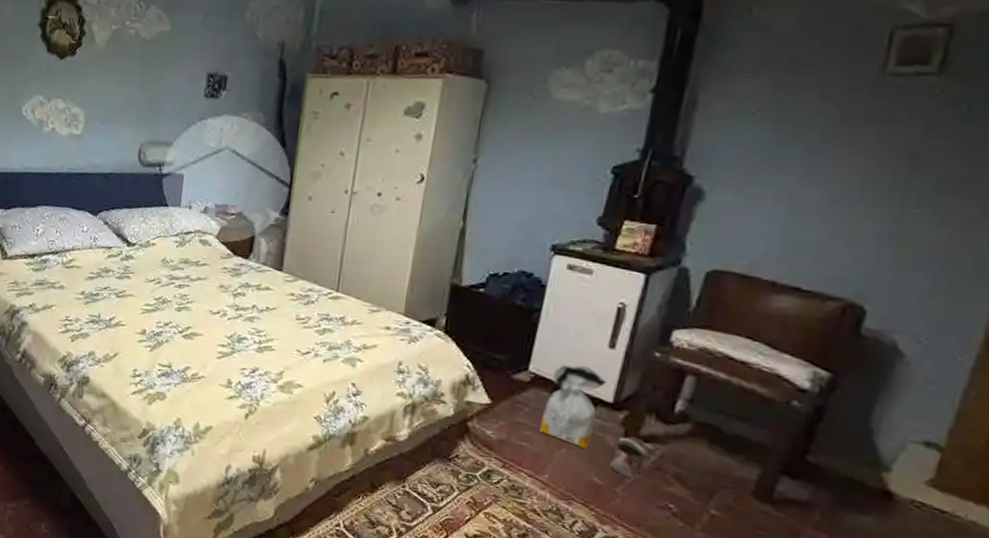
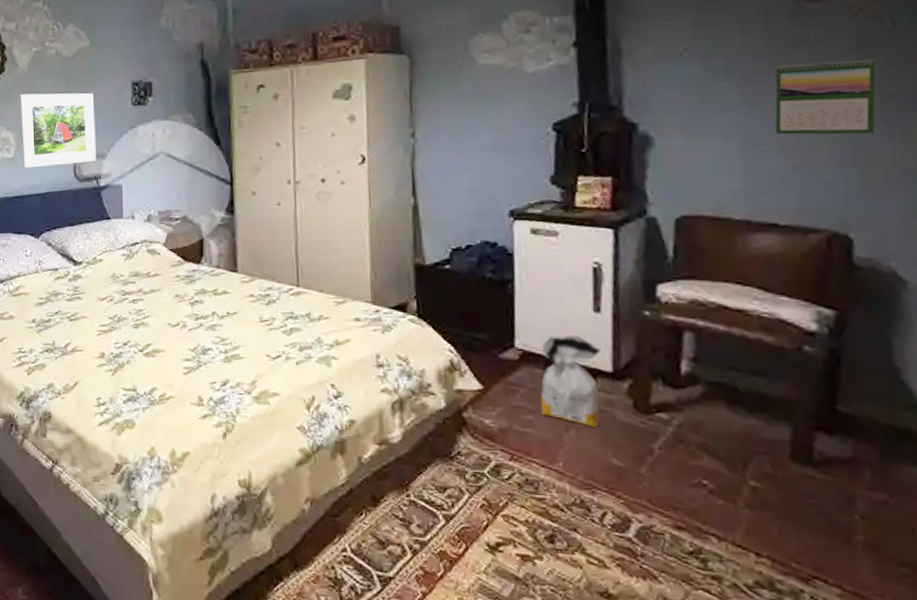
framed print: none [89,72,168,149] -> present [19,93,96,168]
shoe: present [610,436,652,477] -> none [625,407,671,454]
calendar: none [823,136,940,215] -> present [775,59,876,135]

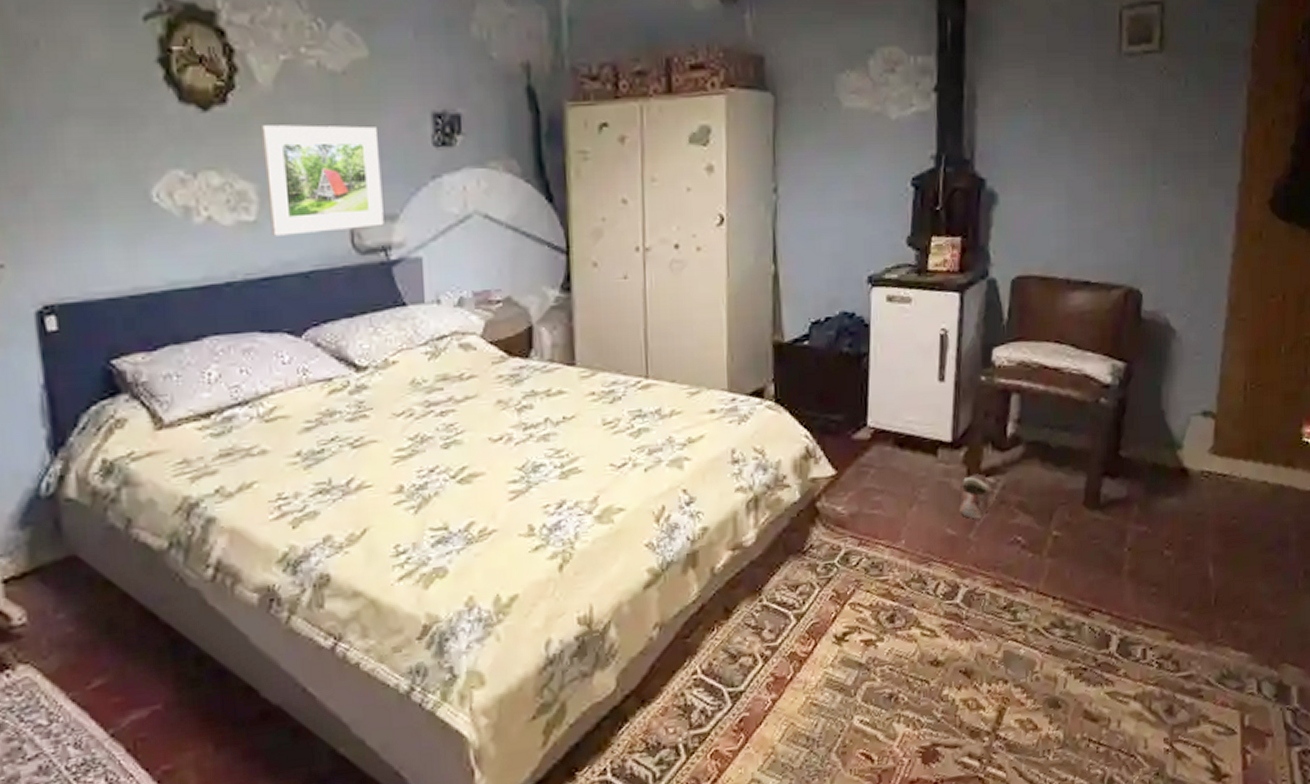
bag: present [540,335,601,428] -> none [888,408,943,501]
shoe: none [625,407,671,454] -> present [959,473,996,519]
calendar: present [775,59,876,135] -> none [1094,117,1171,192]

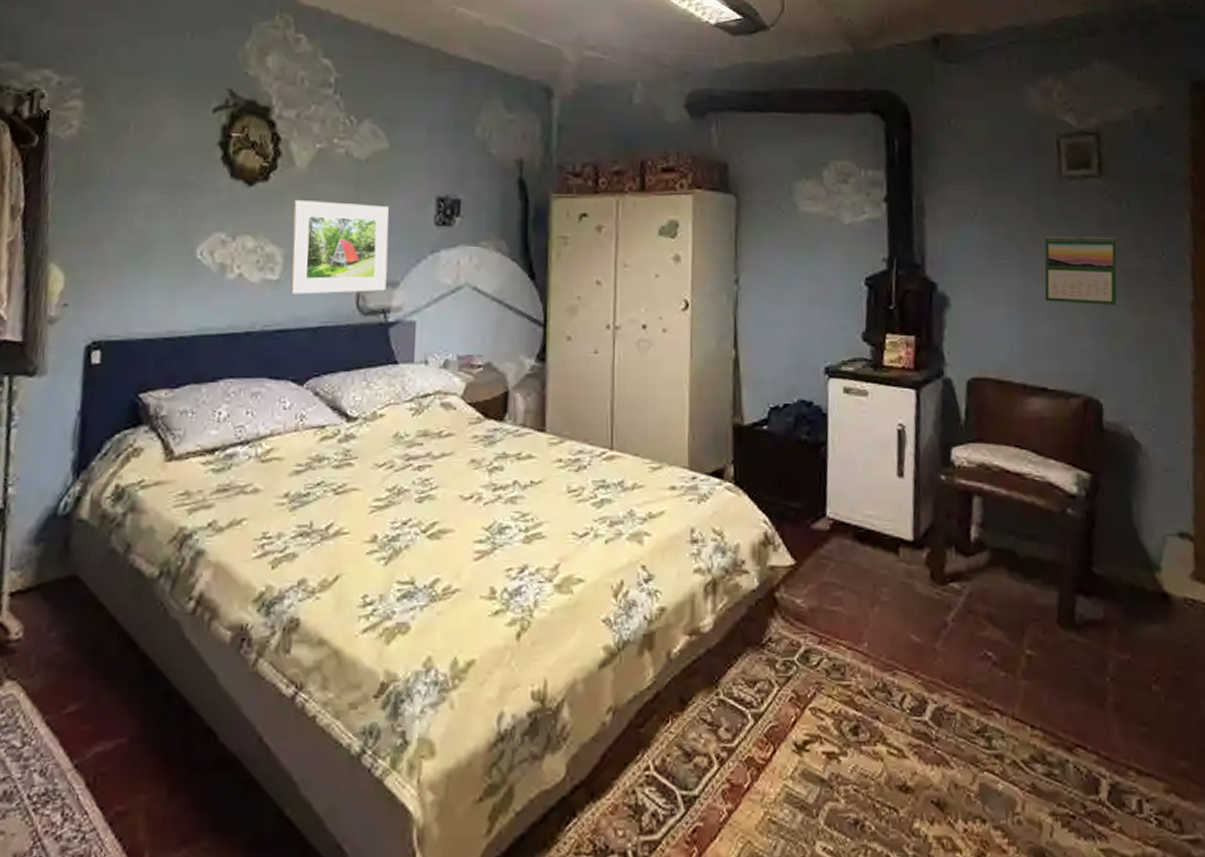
shoe: present [959,473,996,519] -> none [923,577,962,627]
calendar: none [1094,117,1171,192] -> present [1044,235,1117,306]

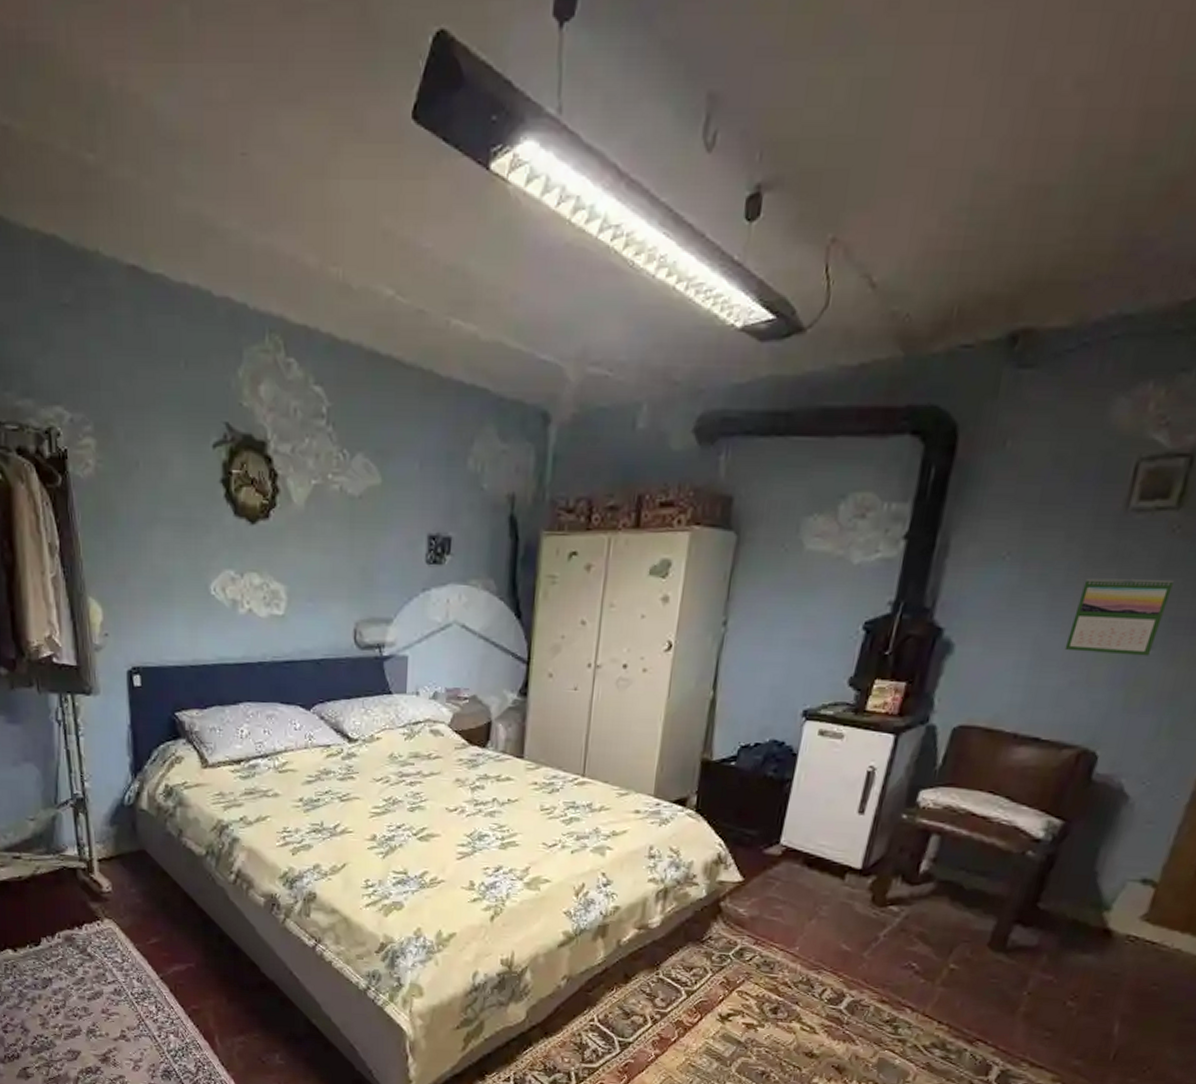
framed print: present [289,200,389,295] -> none [293,538,383,629]

